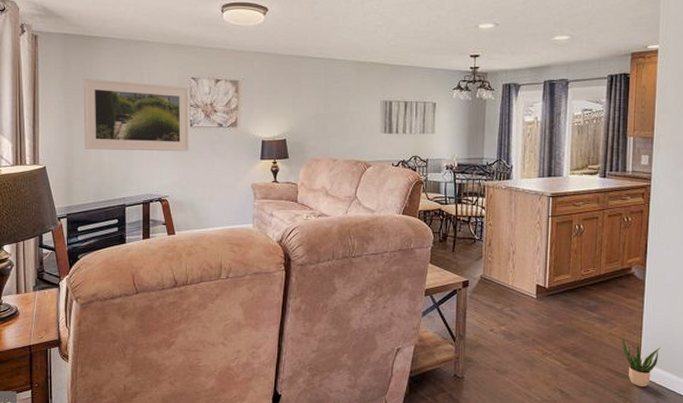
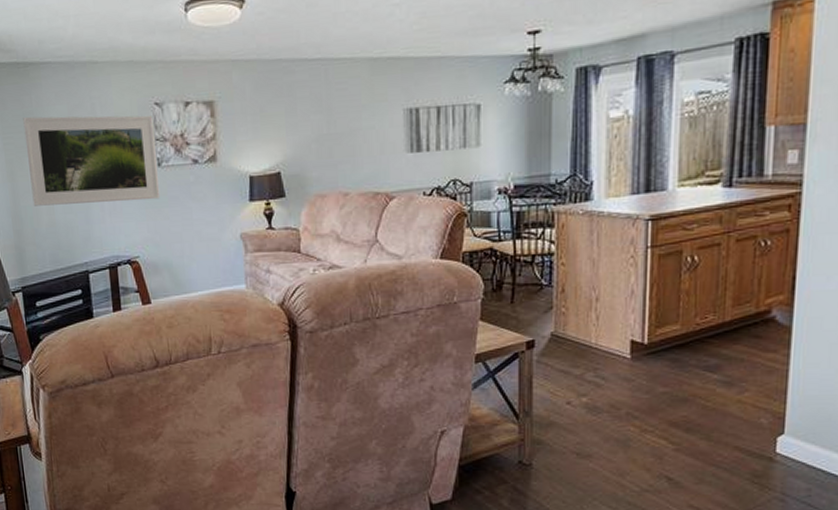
potted plant: present [622,333,661,387] -> none [756,399,815,470]

